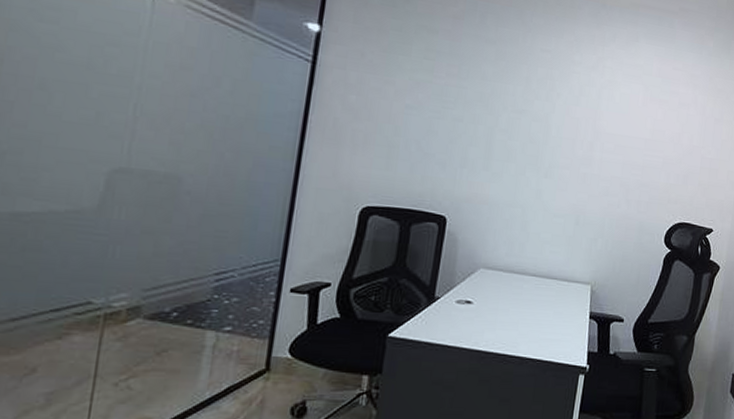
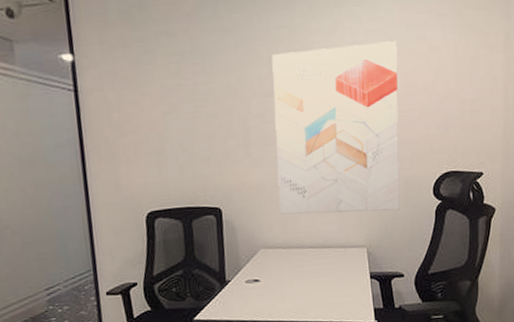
wall art: none [508,74,652,252] -> present [271,41,400,215]

